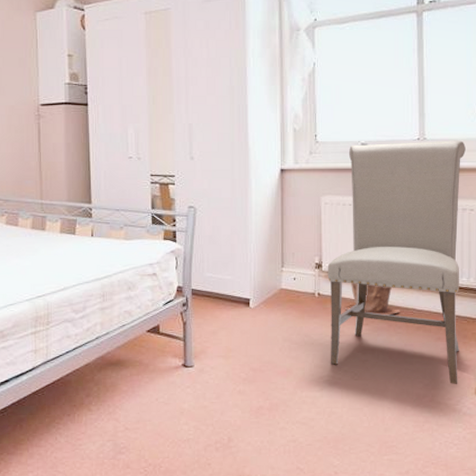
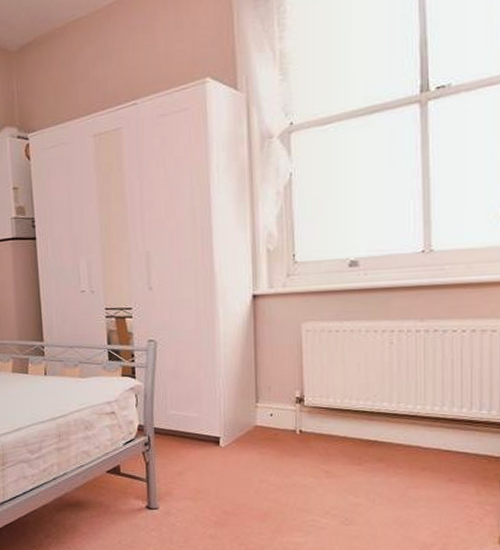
chair: present [327,140,466,385] -> none [310,250,485,533]
plant pot: present [345,283,401,316] -> none [333,418,402,454]

